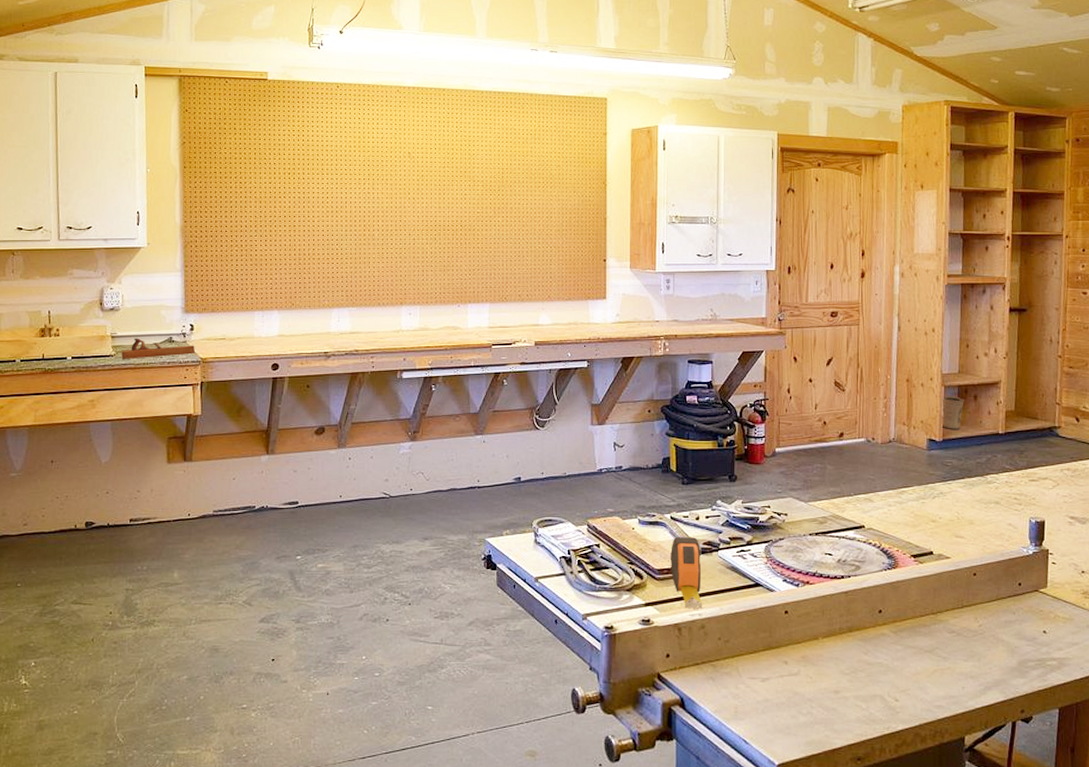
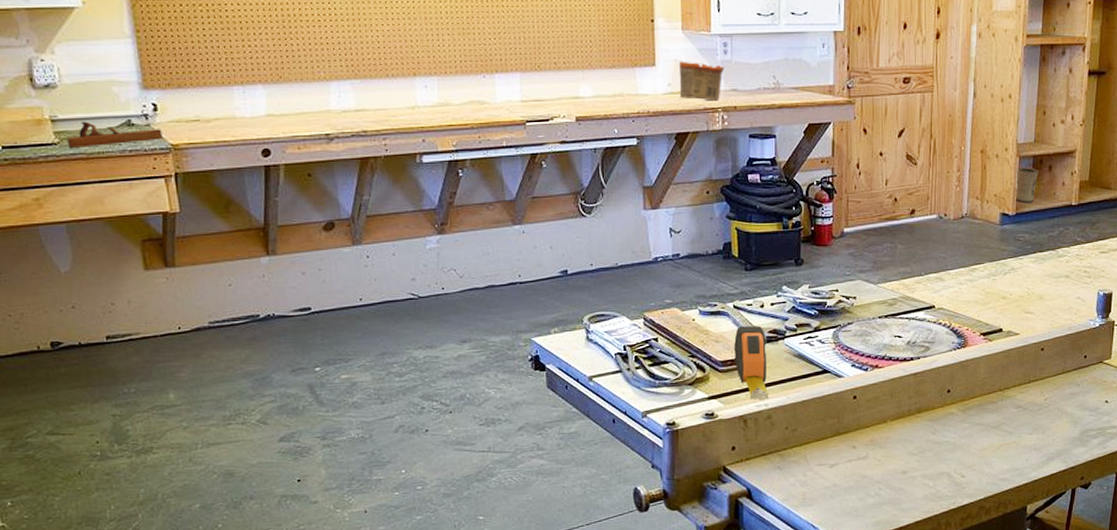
can: none [626,295,667,330] -> present [678,61,725,101]

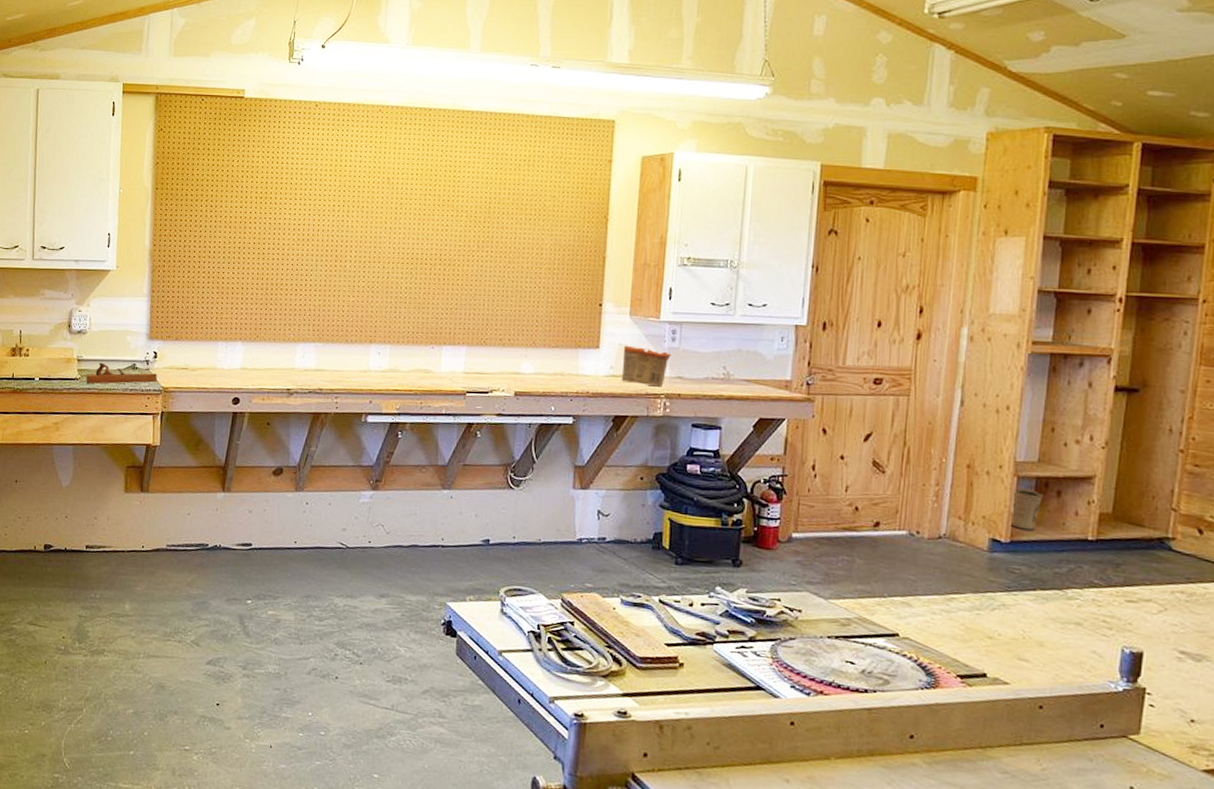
tape measure: present [734,326,768,400] -> none [655,623,694,707]

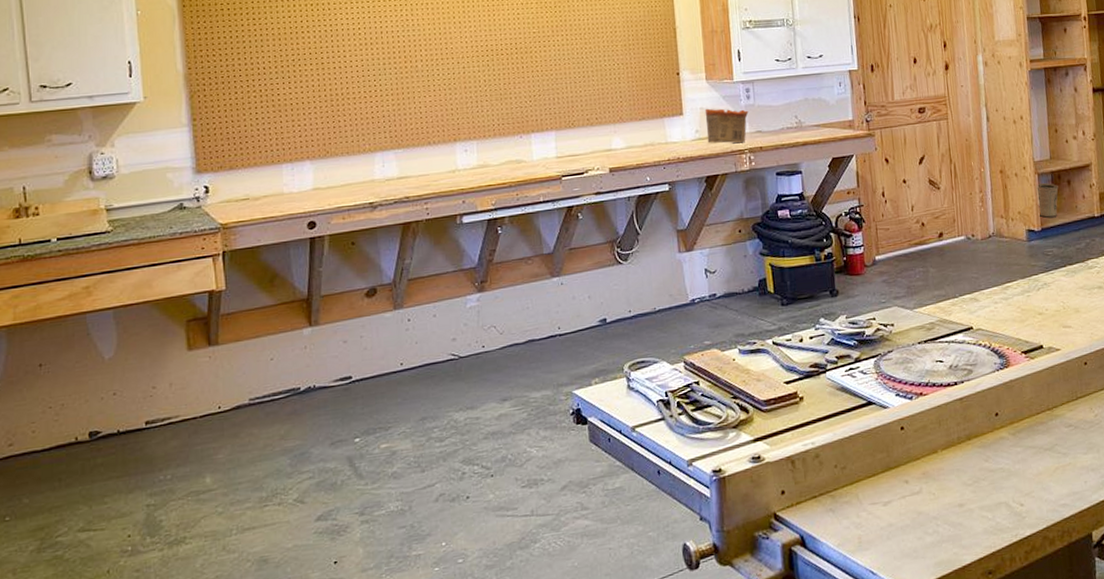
hand plane: present [86,362,157,384] -> none [120,208,212,236]

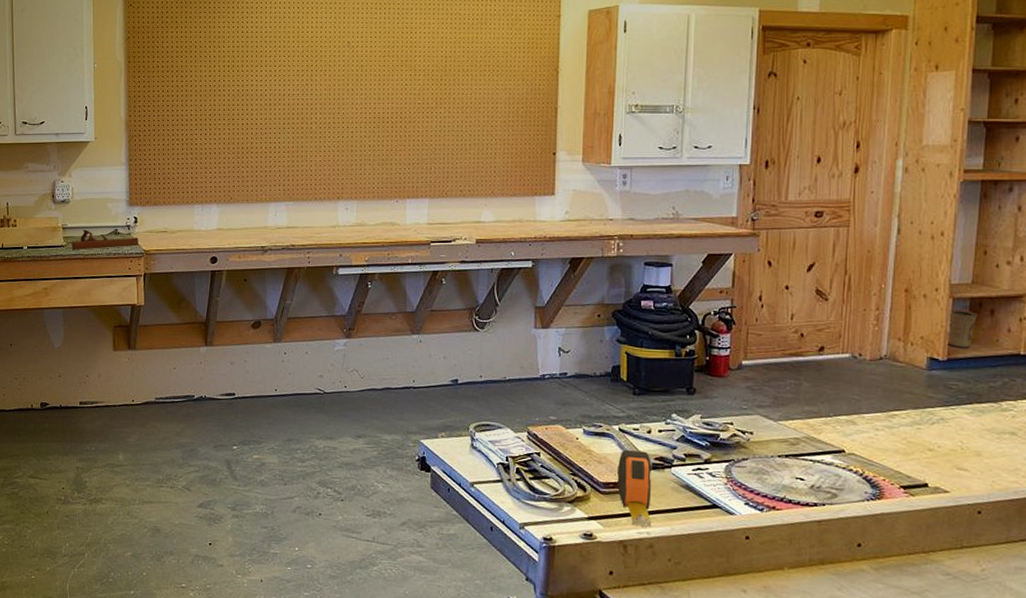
hand plane: none [120,208,212,236] -> present [71,229,139,251]
can: present [704,108,749,144] -> none [576,191,623,229]
tape measure: none [776,361,814,439] -> present [617,450,653,527]

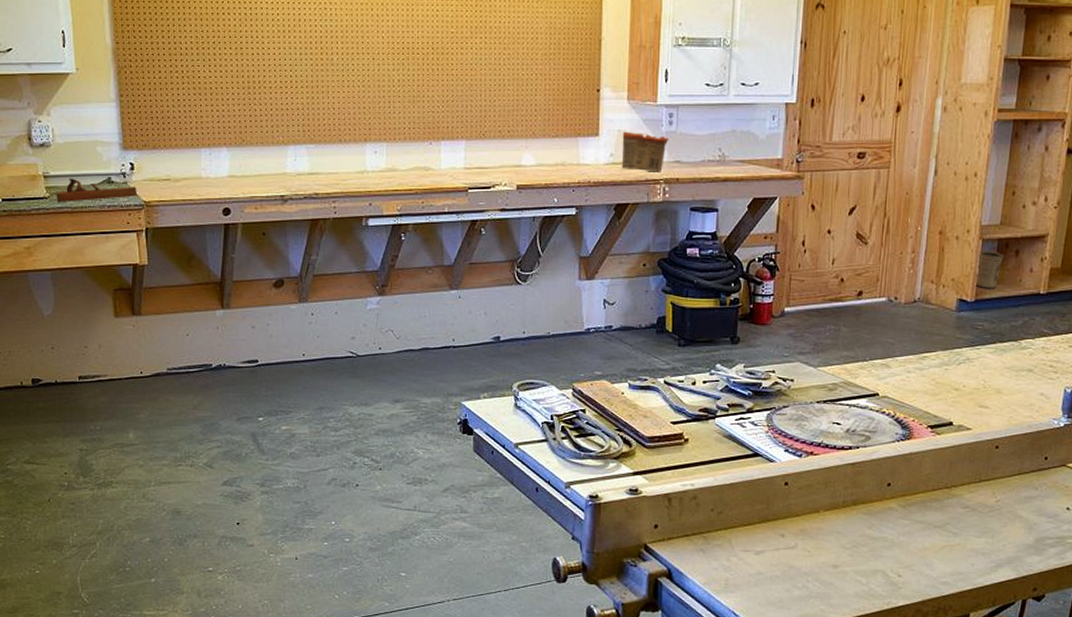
can: none [576,191,623,229] -> present [621,131,669,172]
tape measure: present [617,450,653,527] -> none [662,403,697,479]

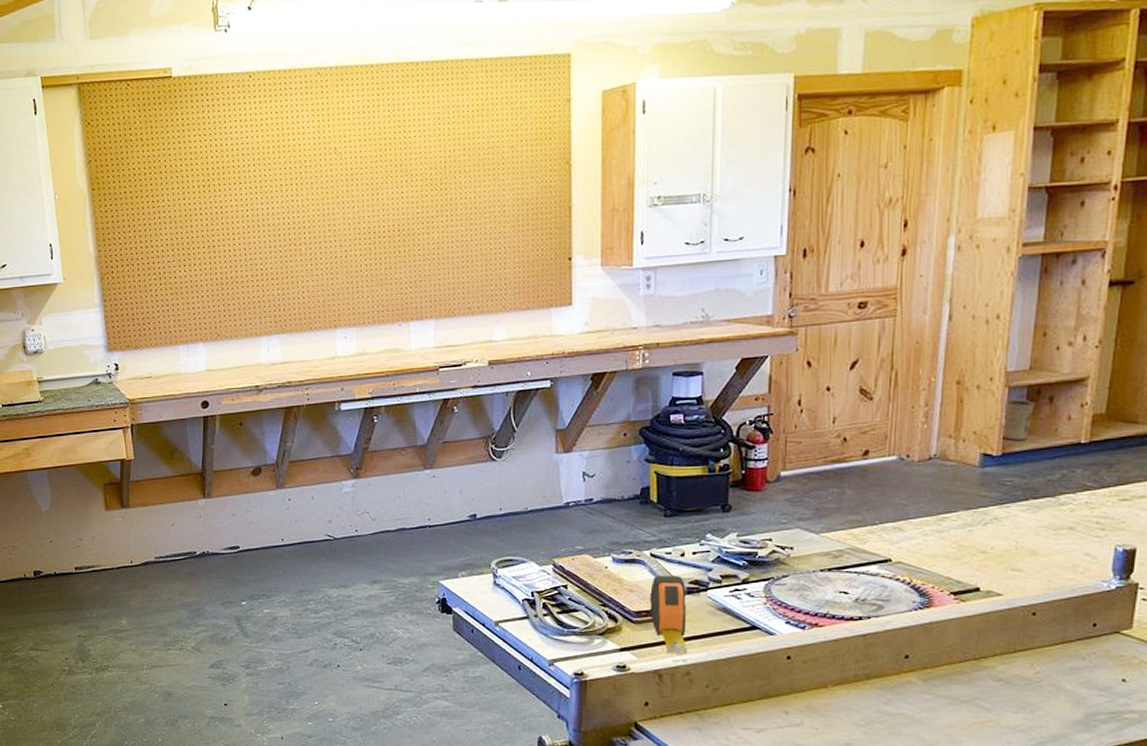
hand plane: present [56,178,137,203] -> none [49,381,122,406]
can: present [621,131,669,172] -> none [597,298,647,339]
tape measure: none [662,403,697,479] -> present [650,576,687,654]

